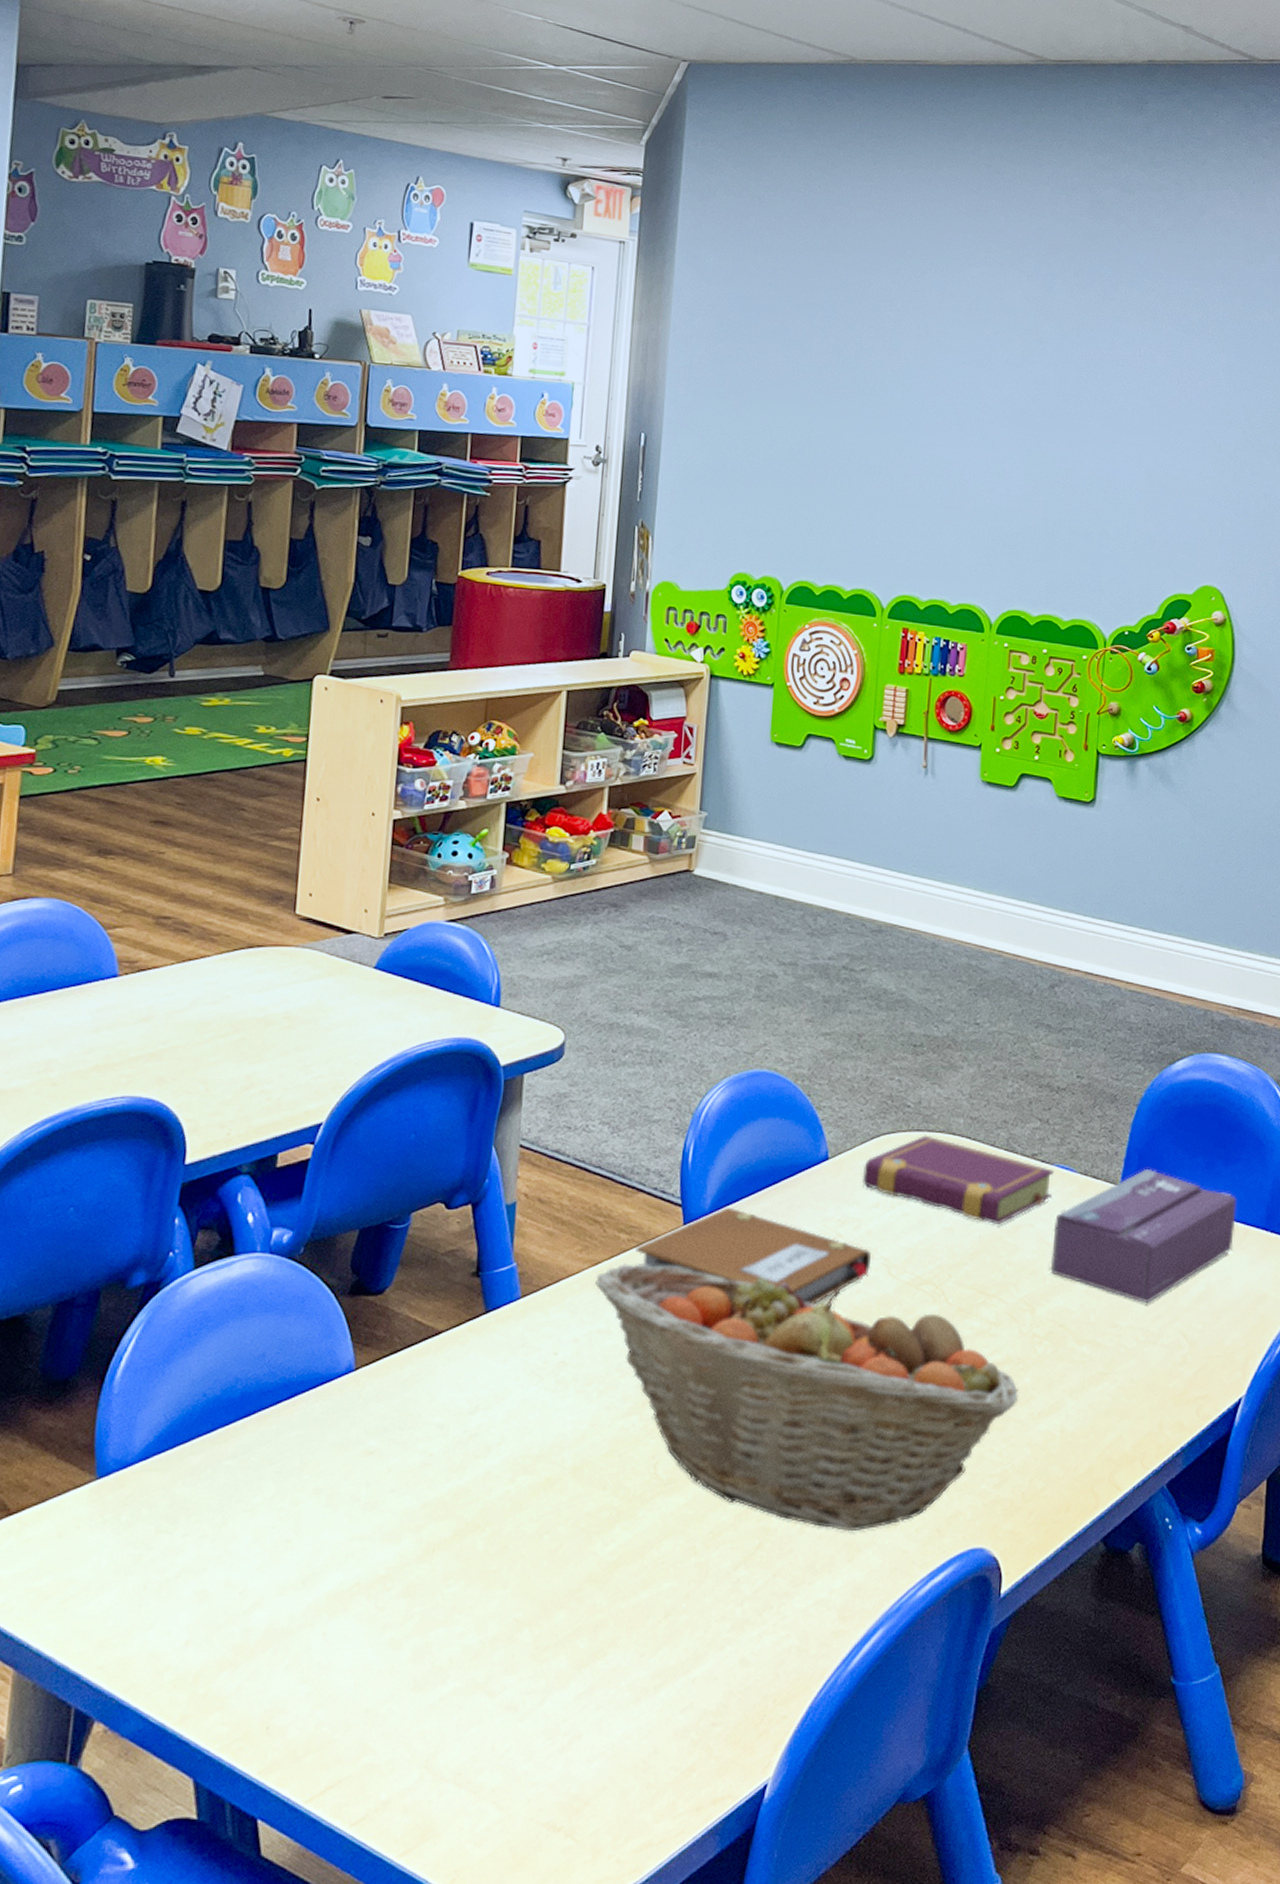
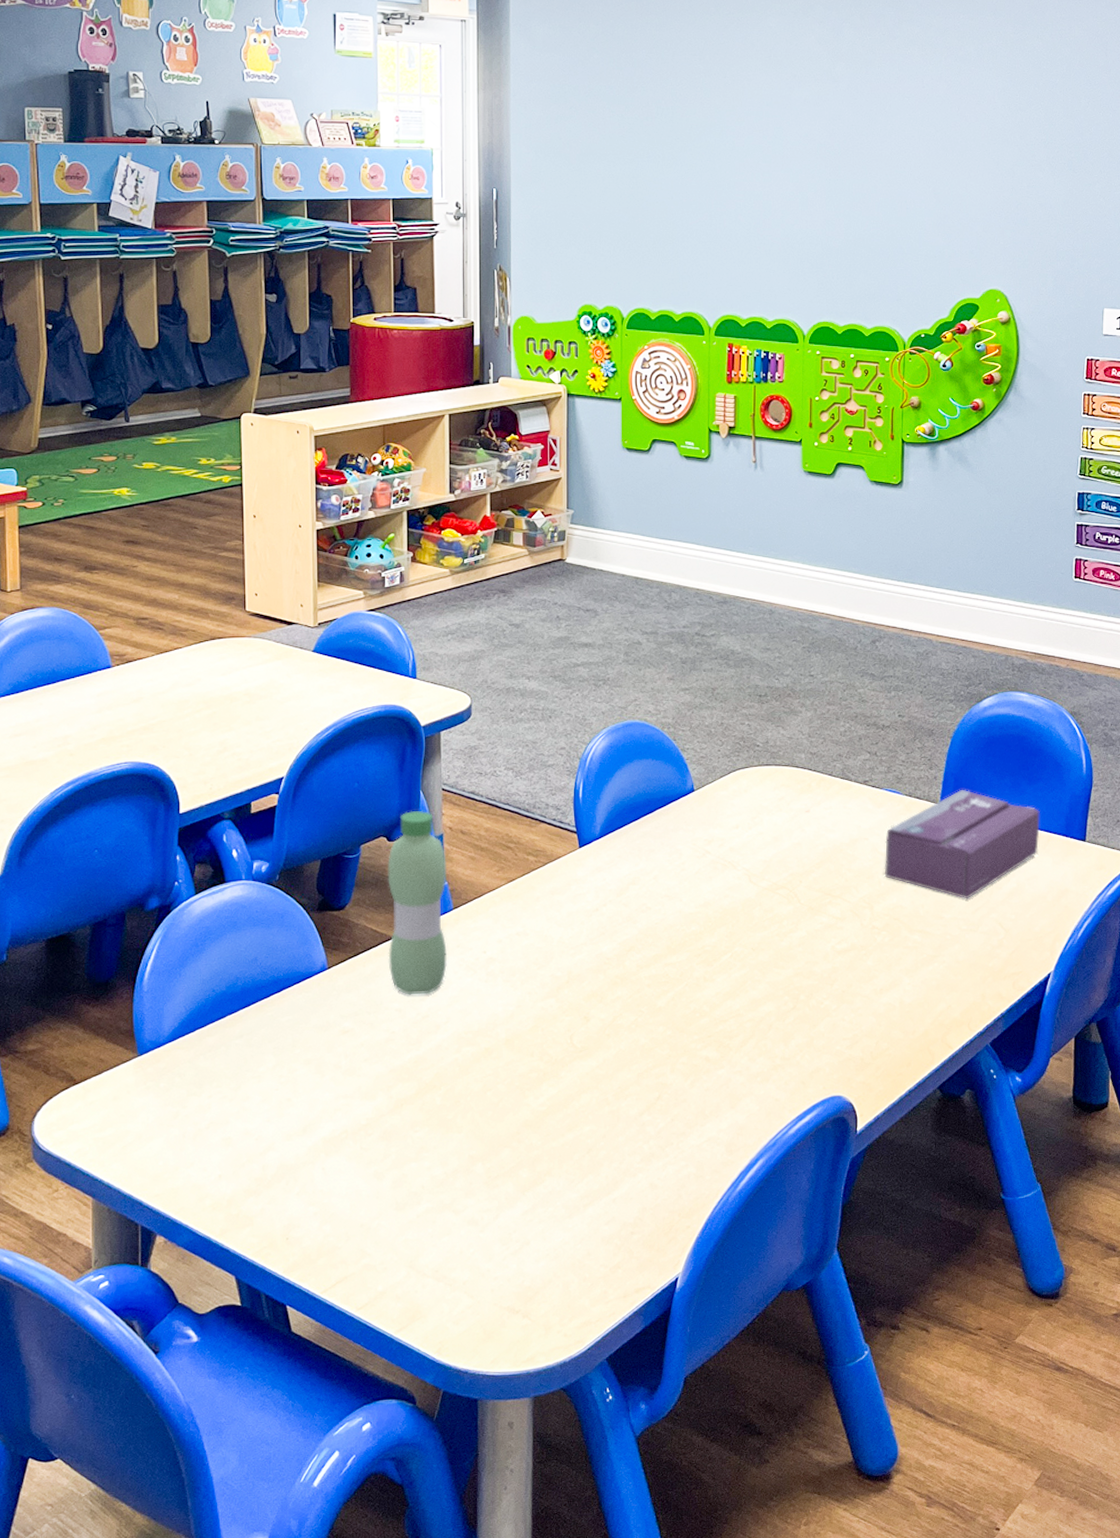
water bottle: none [433,1172,518,1407] -> present [388,811,447,995]
fruit basket: present [595,1264,1018,1532] -> none [512,880,863,1085]
notebook: present [635,1207,872,1305] -> none [542,832,735,910]
book: present [862,1135,1054,1224] -> none [723,769,883,839]

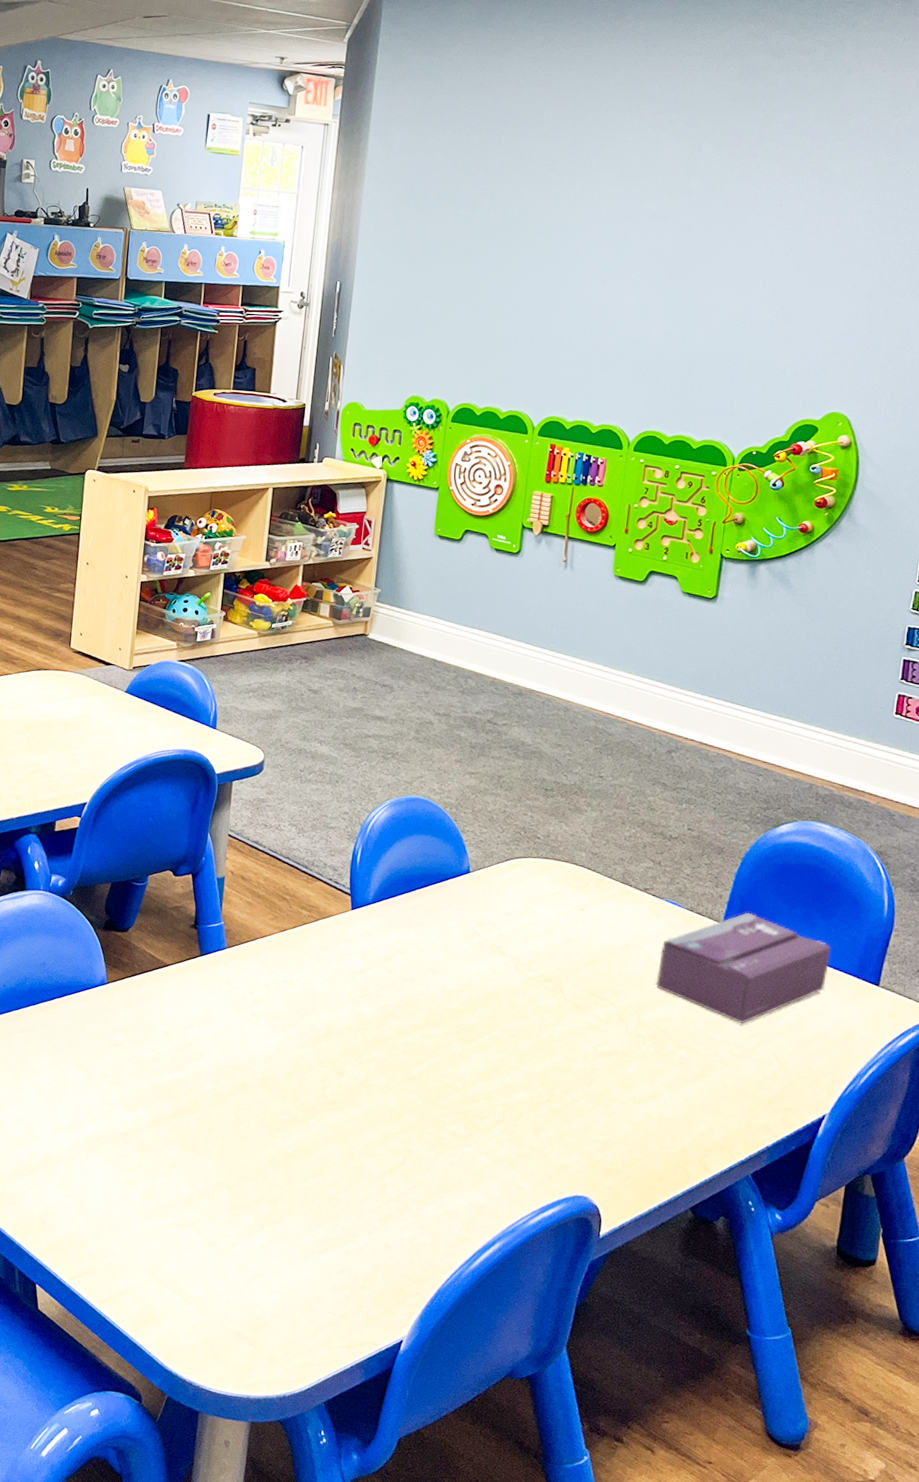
water bottle: present [388,811,447,995] -> none [161,850,225,1024]

